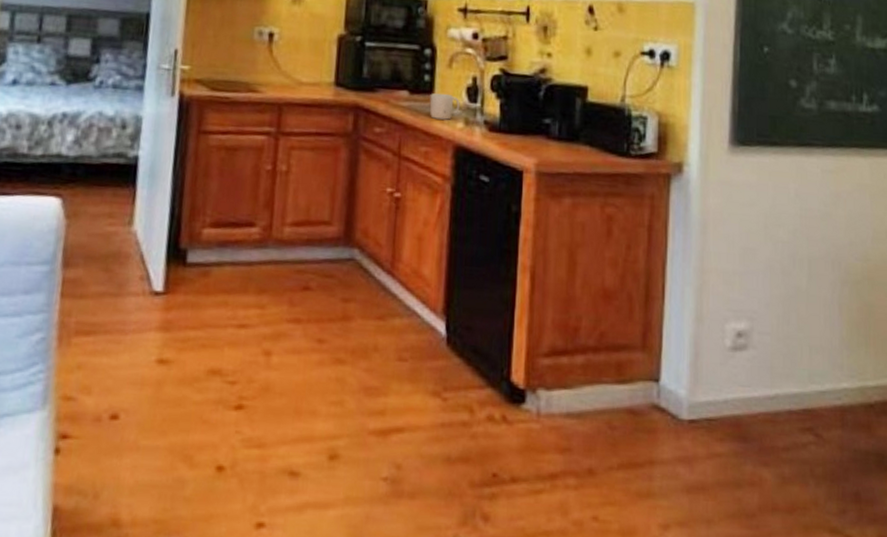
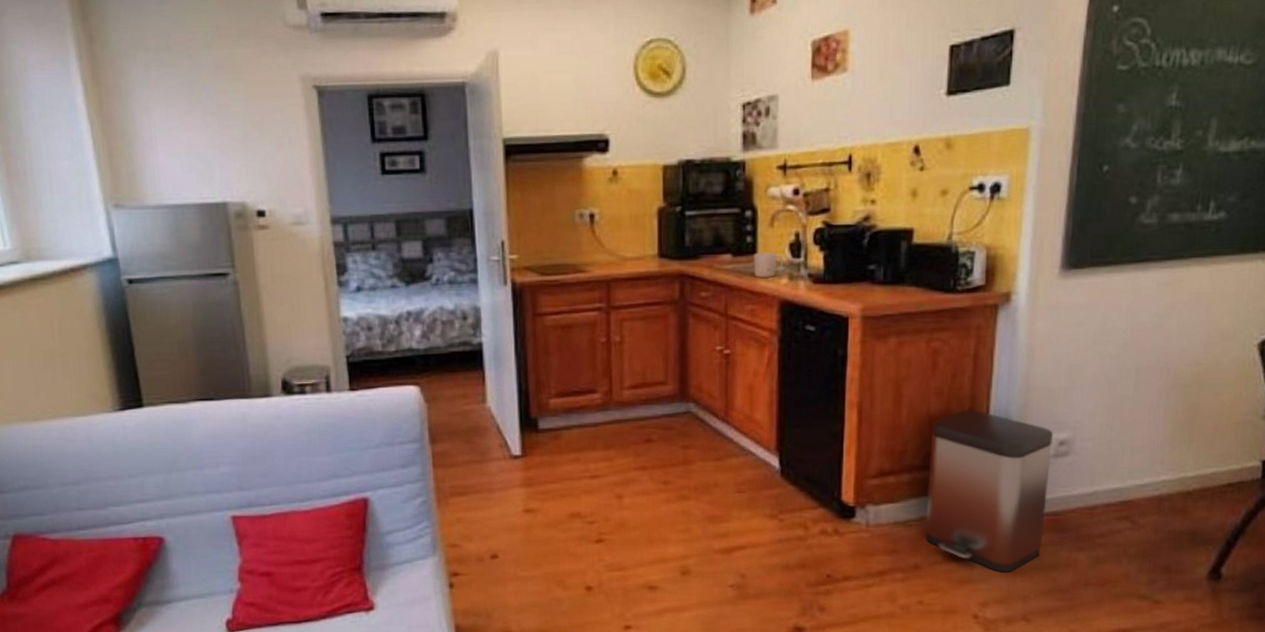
pedal bin: none [600,287,731,488] -> present [925,410,1054,573]

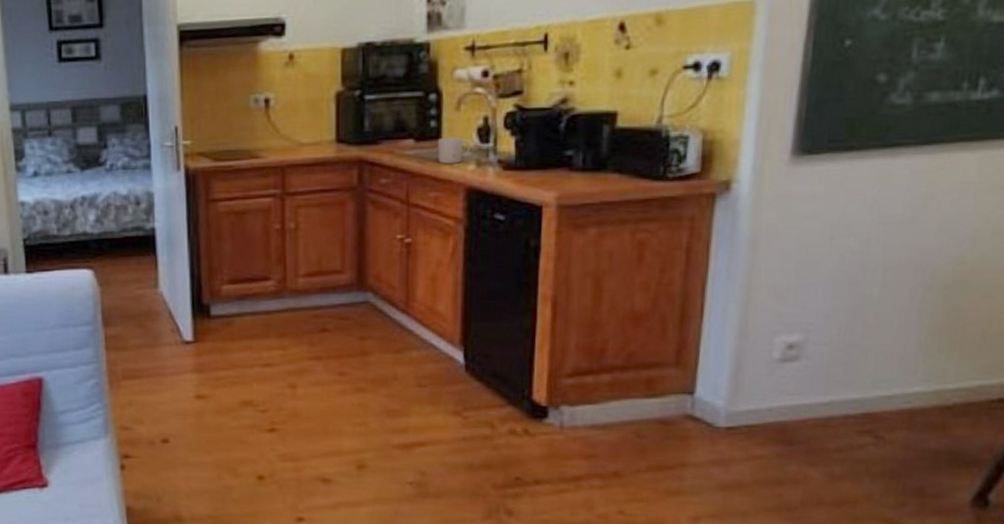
pedal bin: present [925,410,1054,573] -> none [627,308,781,486]

